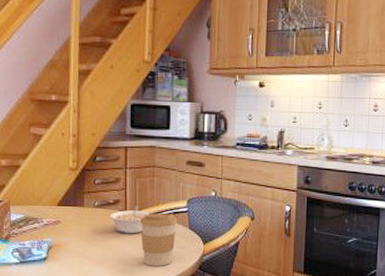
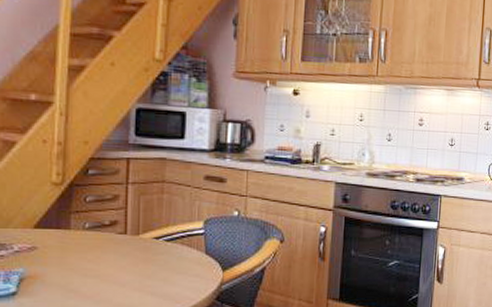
legume: present [110,206,150,234] -> none [104,228,157,261]
coffee cup: present [140,213,178,266] -> none [144,236,192,298]

